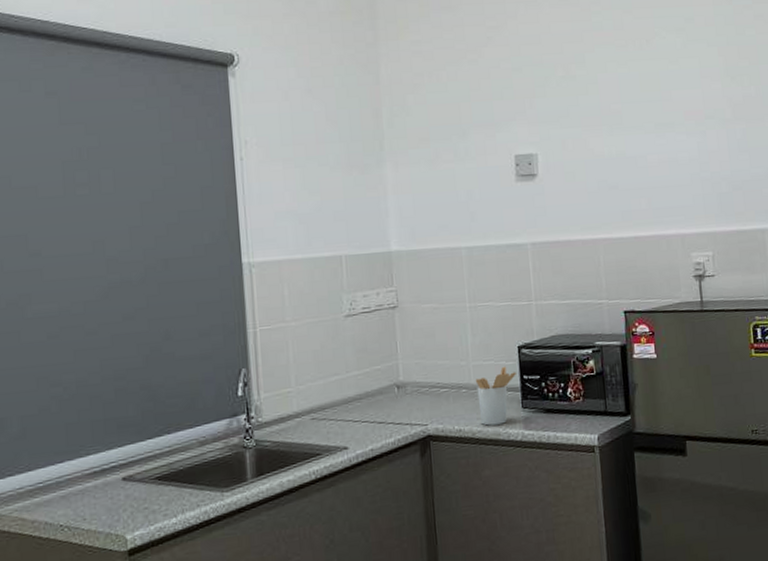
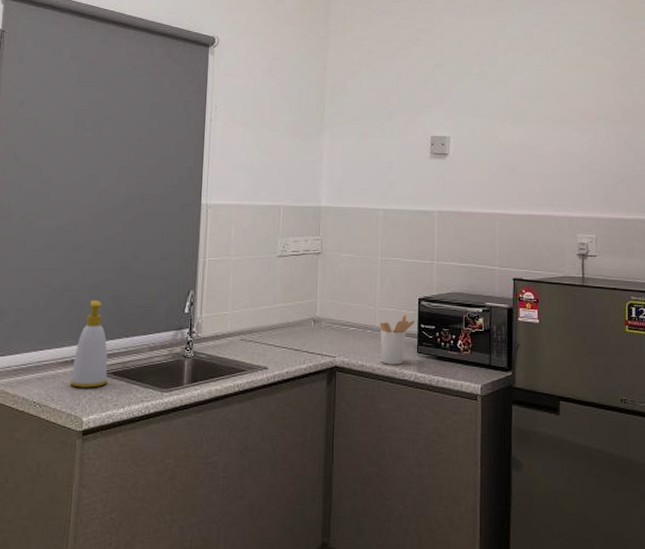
soap bottle: none [103,394,152,501] -> present [70,300,108,388]

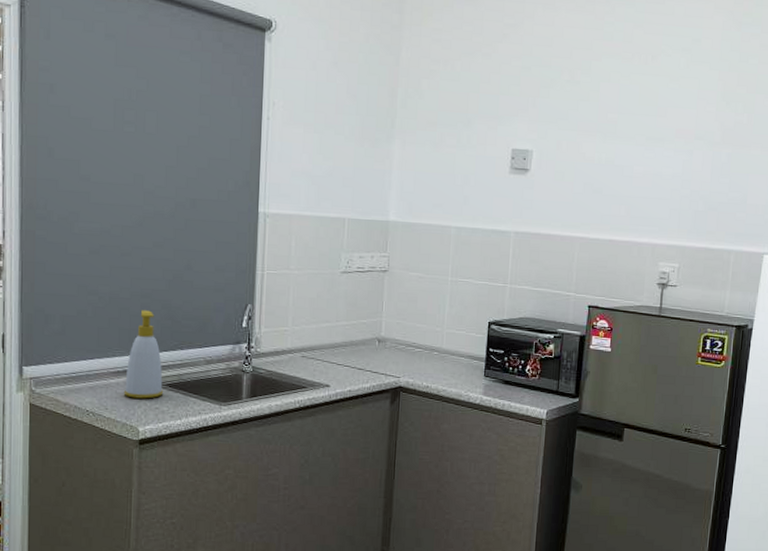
utensil holder: present [379,314,415,365] -> none [446,337,483,387]

